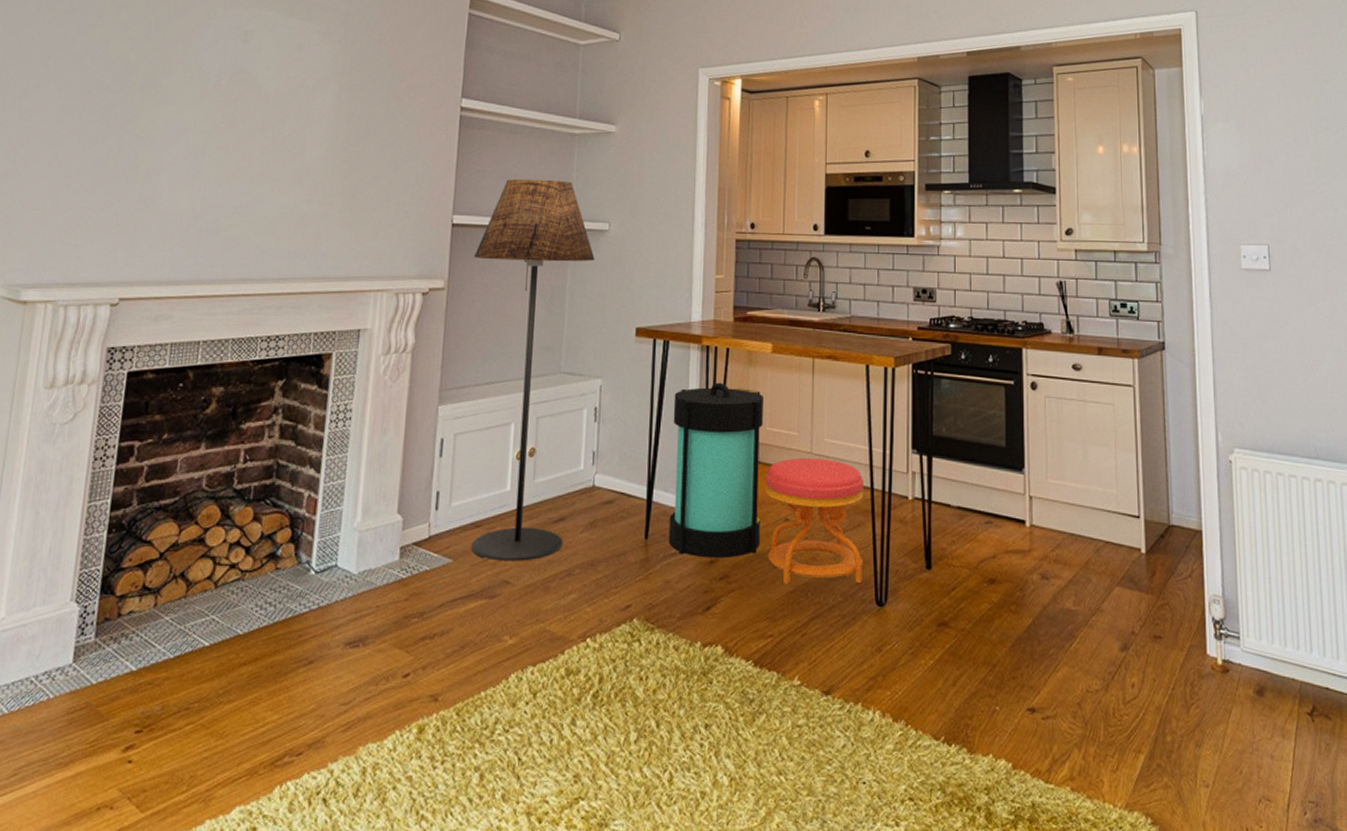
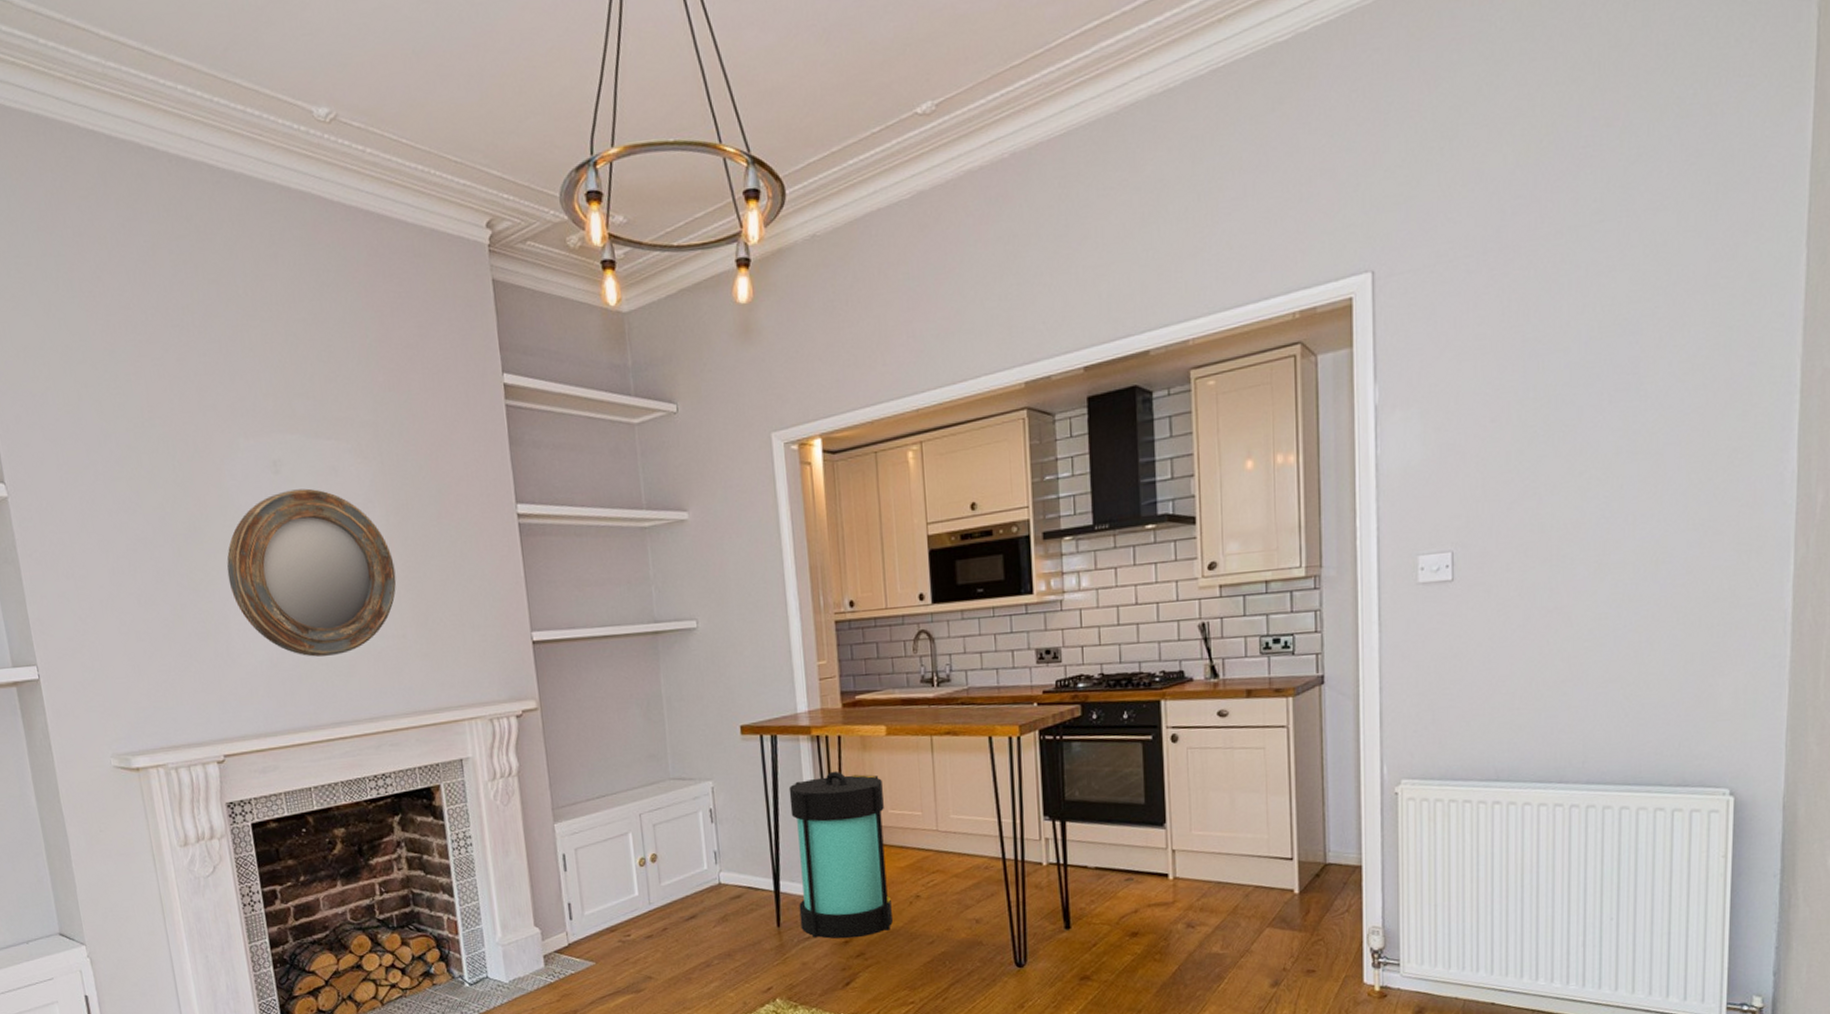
home mirror: none [172,58,336,214] -> present [227,488,396,657]
floor lamp: present [471,178,595,561] -> none [561,580,698,960]
stool: present [765,457,865,585] -> none [892,835,1000,956]

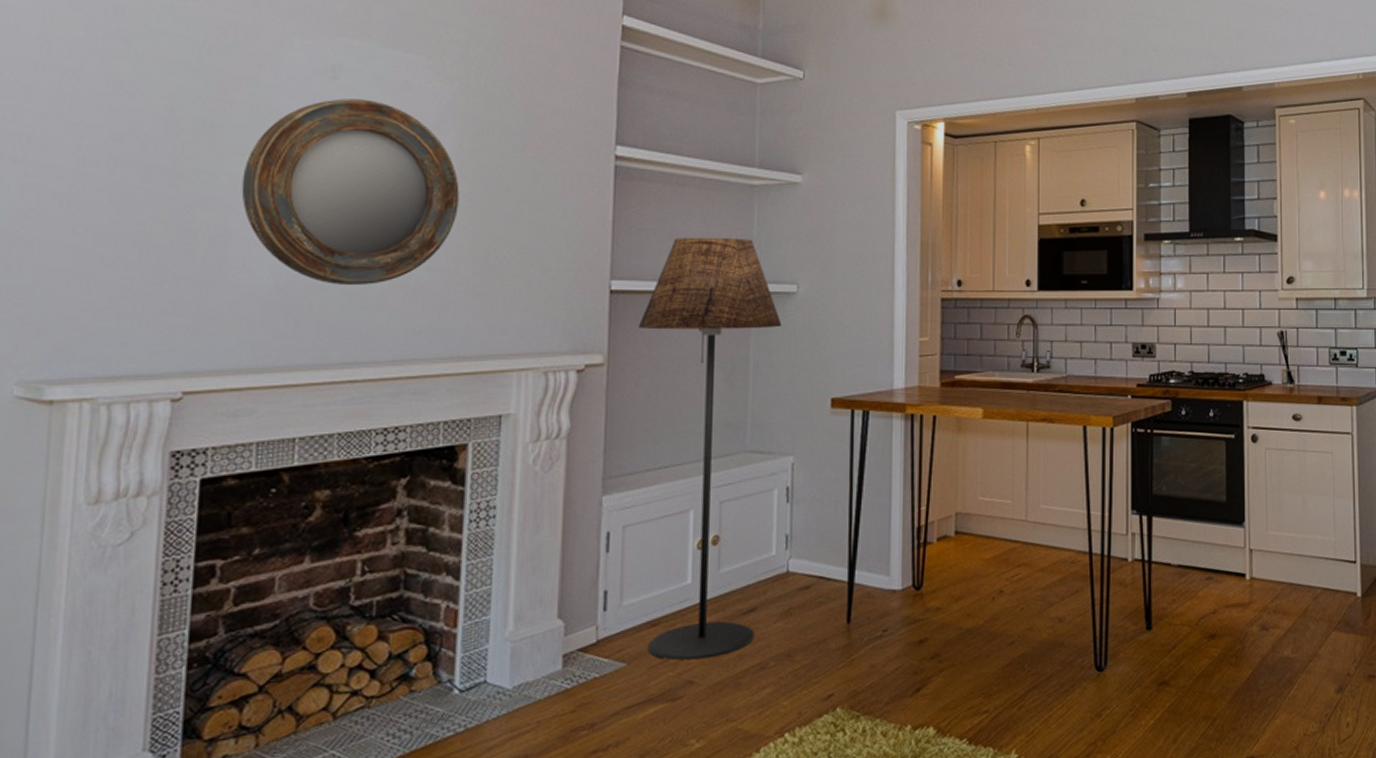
floor lamp: none [561,580,698,960] -> present [639,237,782,661]
lantern: present [788,771,893,939] -> none [873,452,974,638]

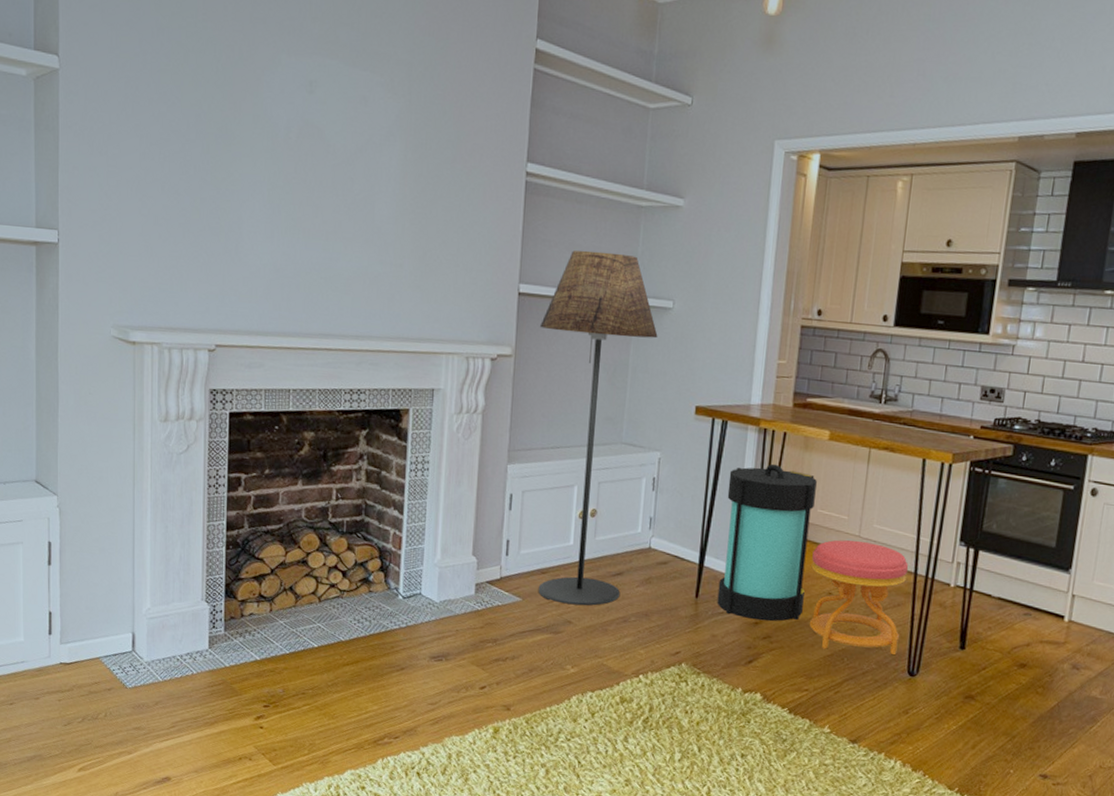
home mirror: present [241,98,460,285] -> none [248,111,404,272]
lantern: none [873,452,974,638] -> present [717,463,817,622]
stool: none [977,525,1083,658] -> present [809,539,909,656]

